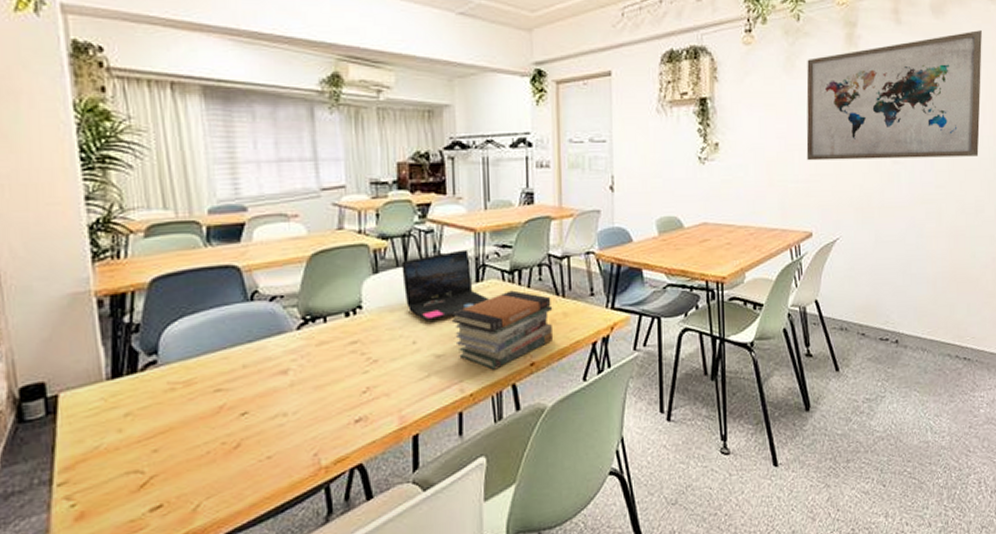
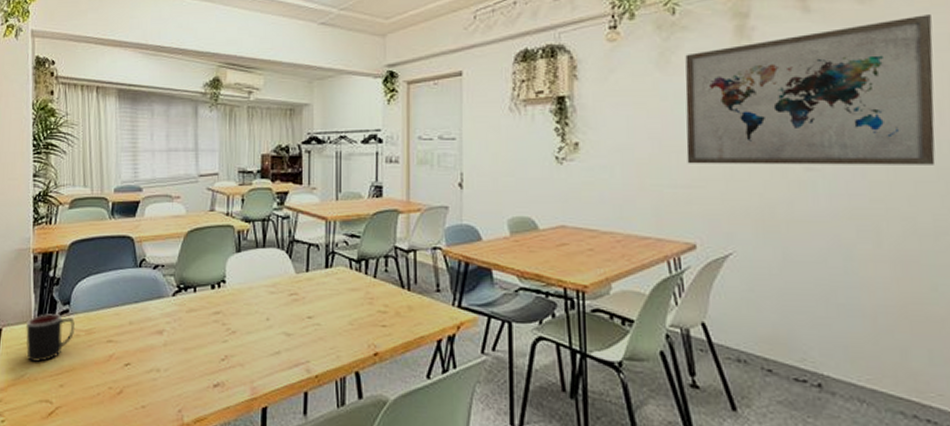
mug: none [95,367,169,429] -> present [25,314,76,362]
laptop: present [401,249,488,322] -> none [260,236,336,301]
book stack: present [451,290,554,370] -> none [301,279,398,355]

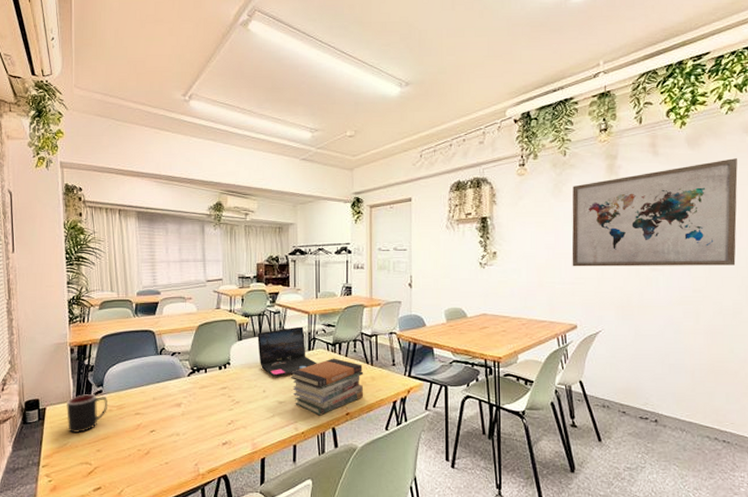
laptop: none [260,236,336,301] -> present [257,326,317,377]
book stack: none [301,279,398,355] -> present [290,358,364,416]

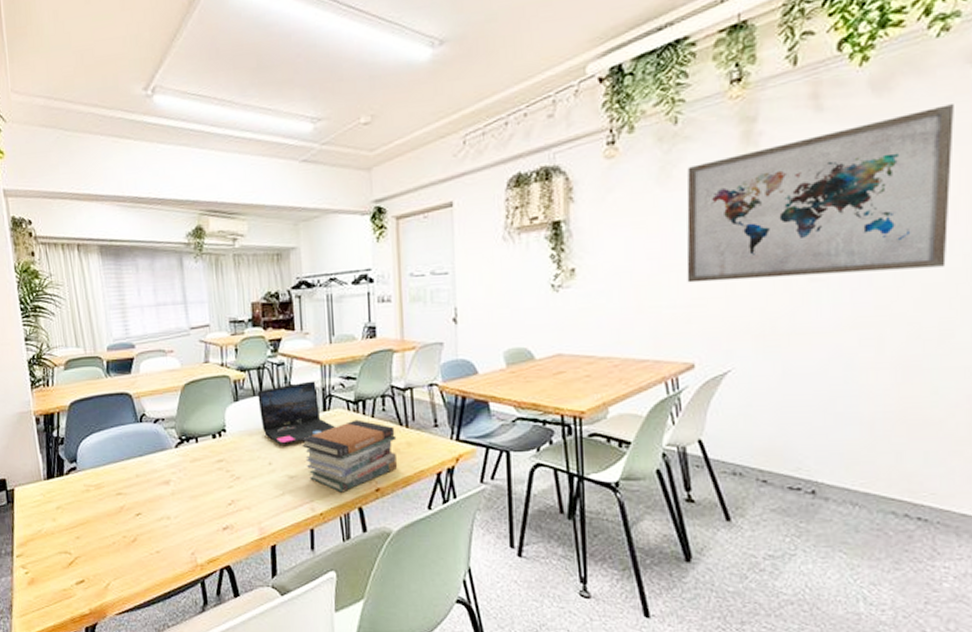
mug: present [67,394,108,433] -> none [37,472,85,517]

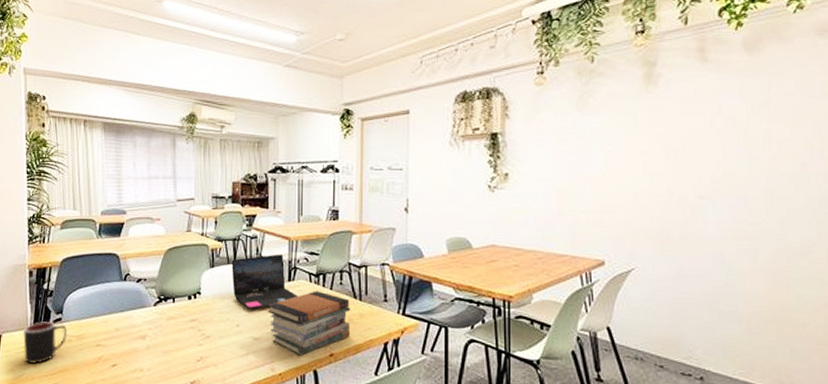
mug: none [37,472,85,517] -> present [23,322,68,364]
wall art: present [686,104,954,283] -> none [599,66,808,195]

